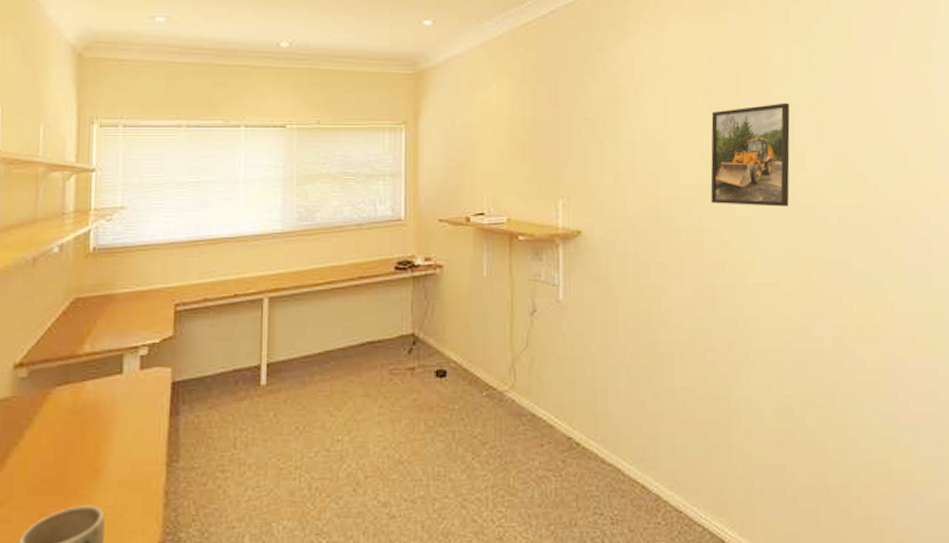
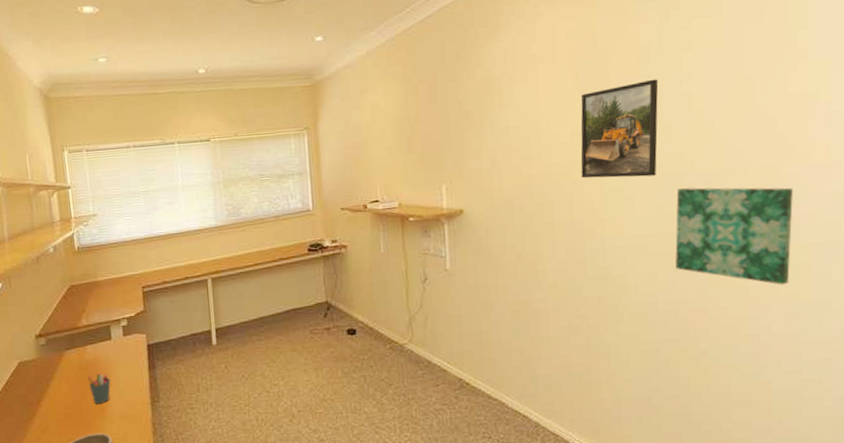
pen holder: none [80,420,114,464] -> present [87,373,111,404]
wall art: none [809,221,926,336] -> present [675,187,793,285]

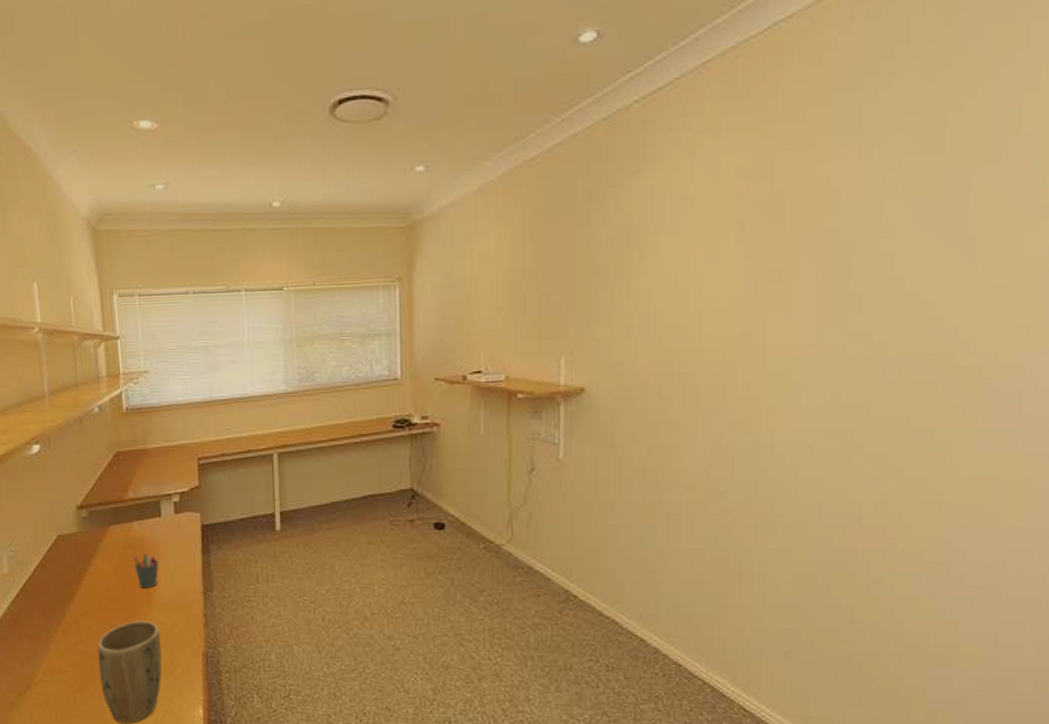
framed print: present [581,79,659,179] -> none [737,234,850,358]
wall art: present [675,187,793,285] -> none [849,374,1015,504]

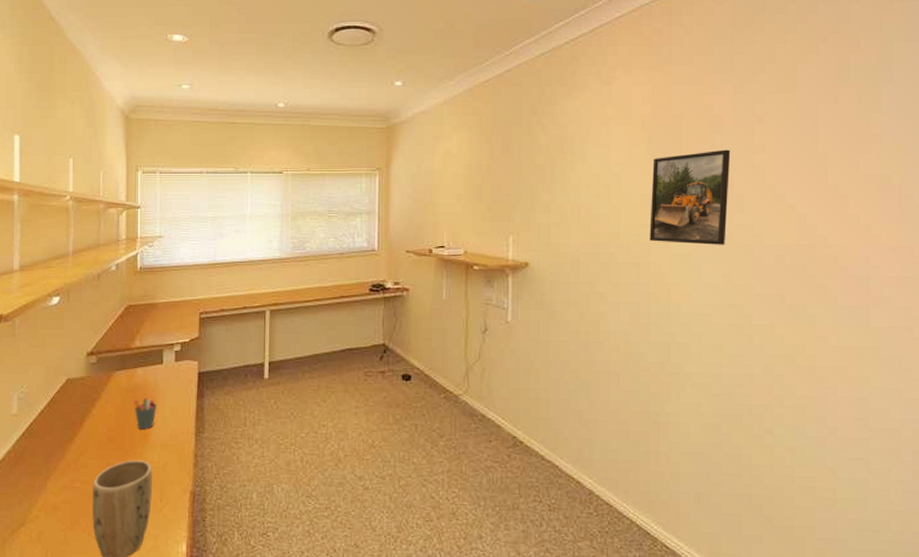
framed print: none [737,234,850,358] -> present [649,149,731,245]

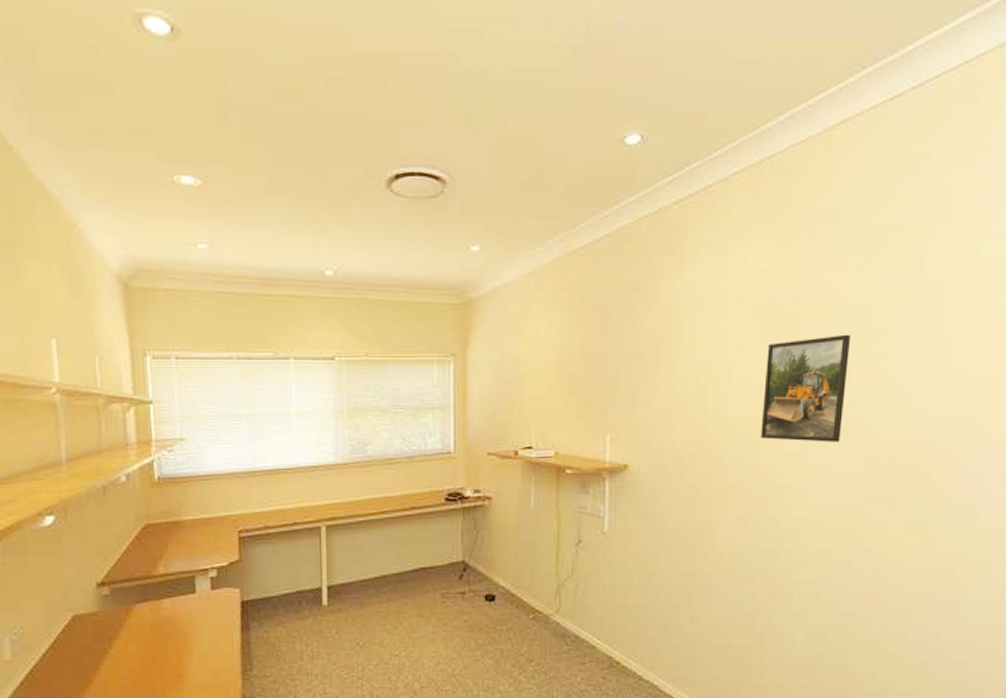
pen holder: present [134,397,157,430] -> none [162,633,192,671]

